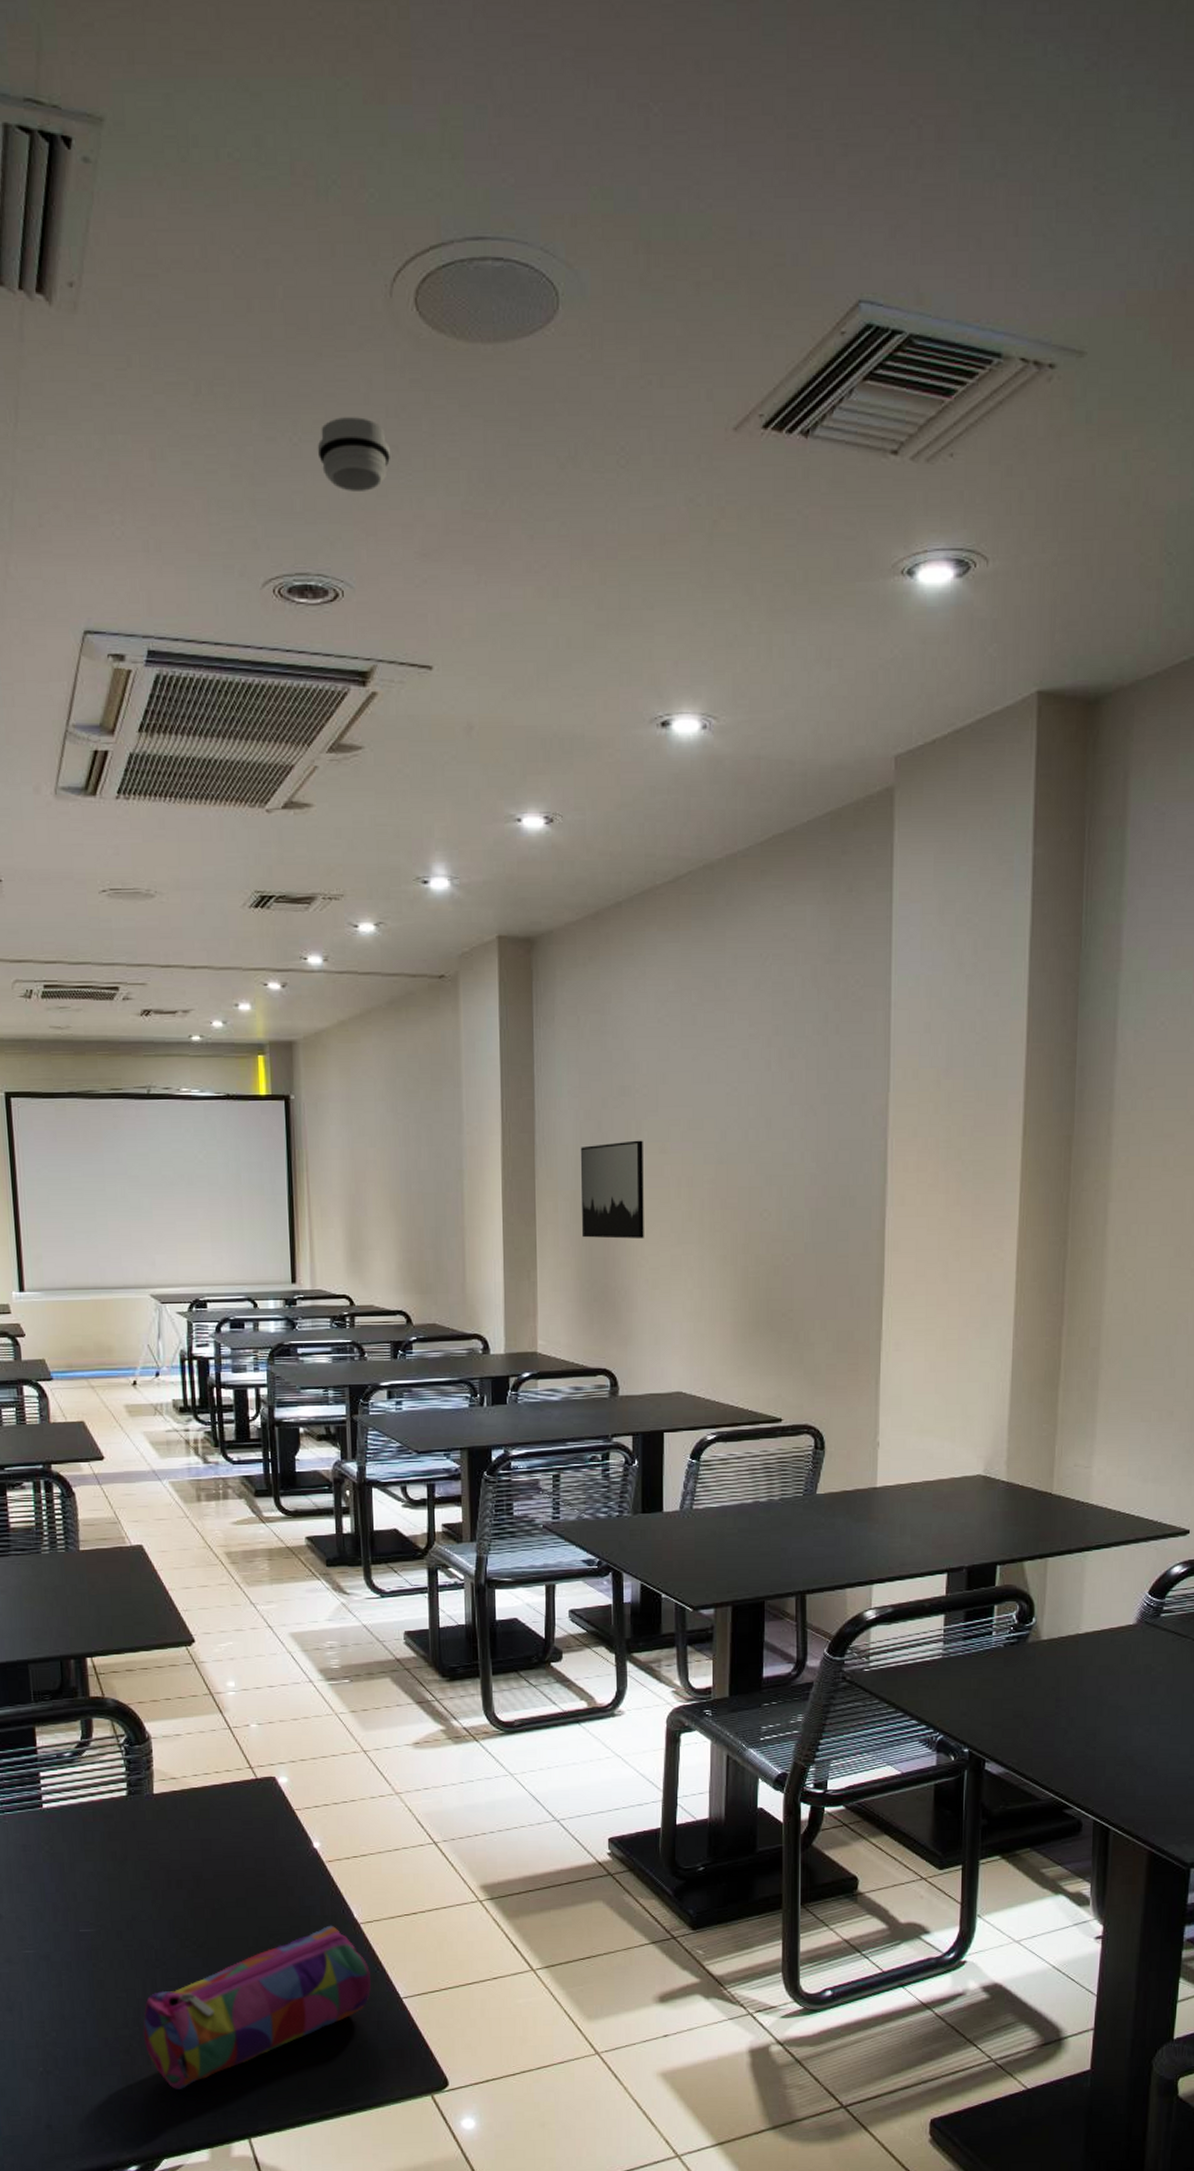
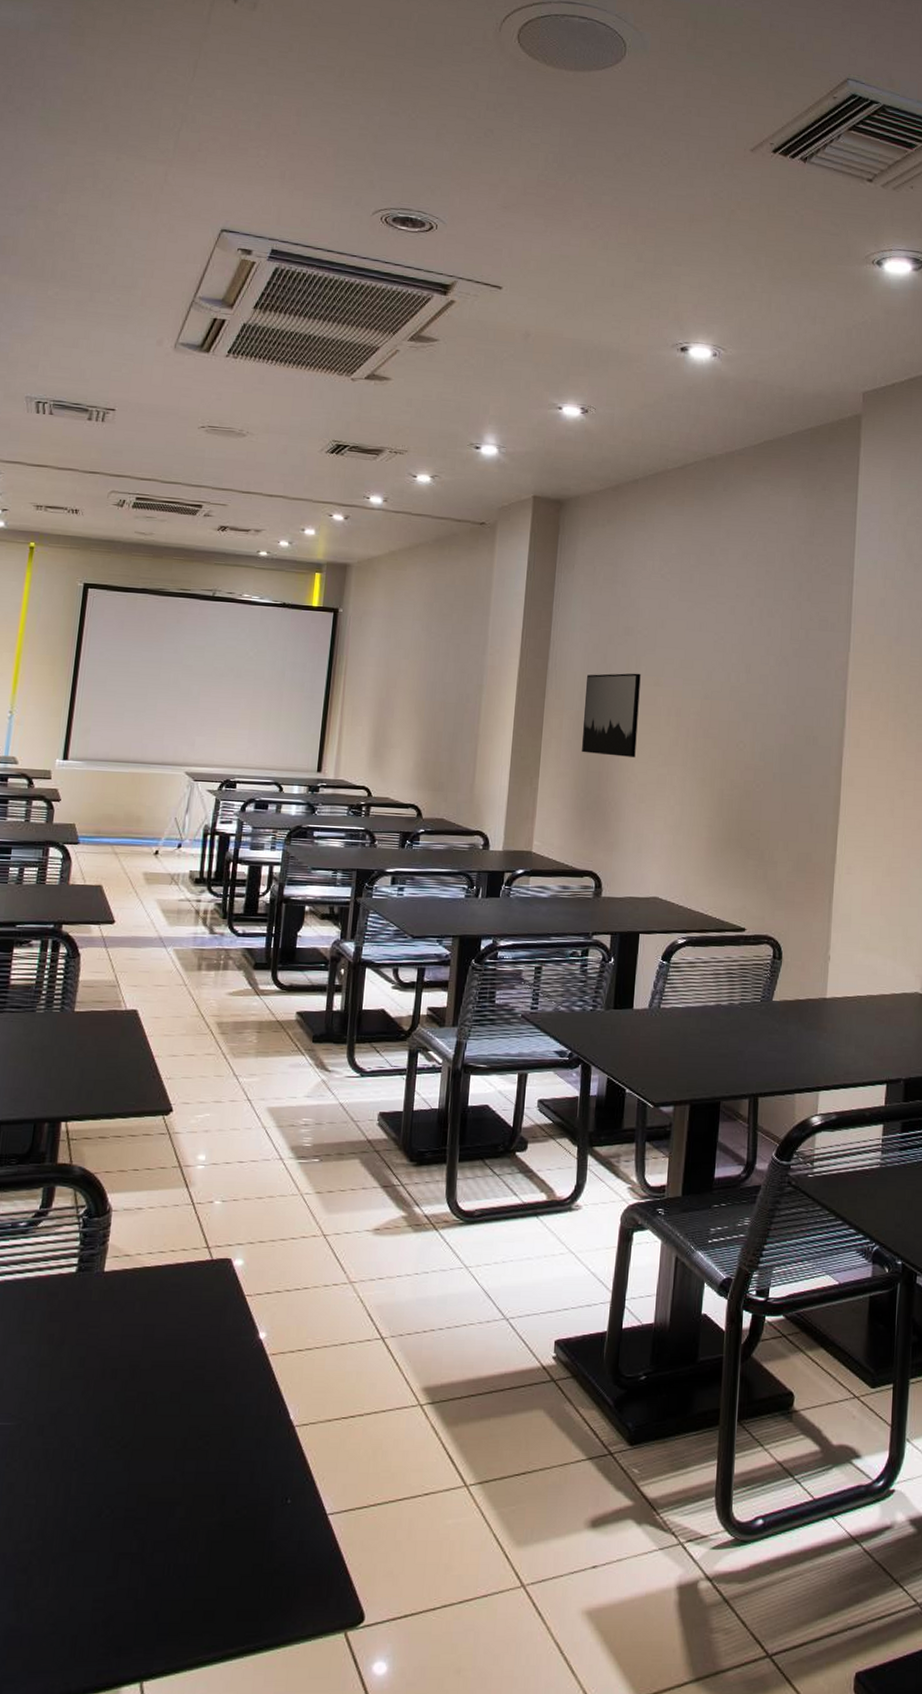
pencil case: present [143,1925,371,2089] -> none [45,1427,298,1619]
smoke detector: present [317,417,391,491] -> none [429,105,488,158]

